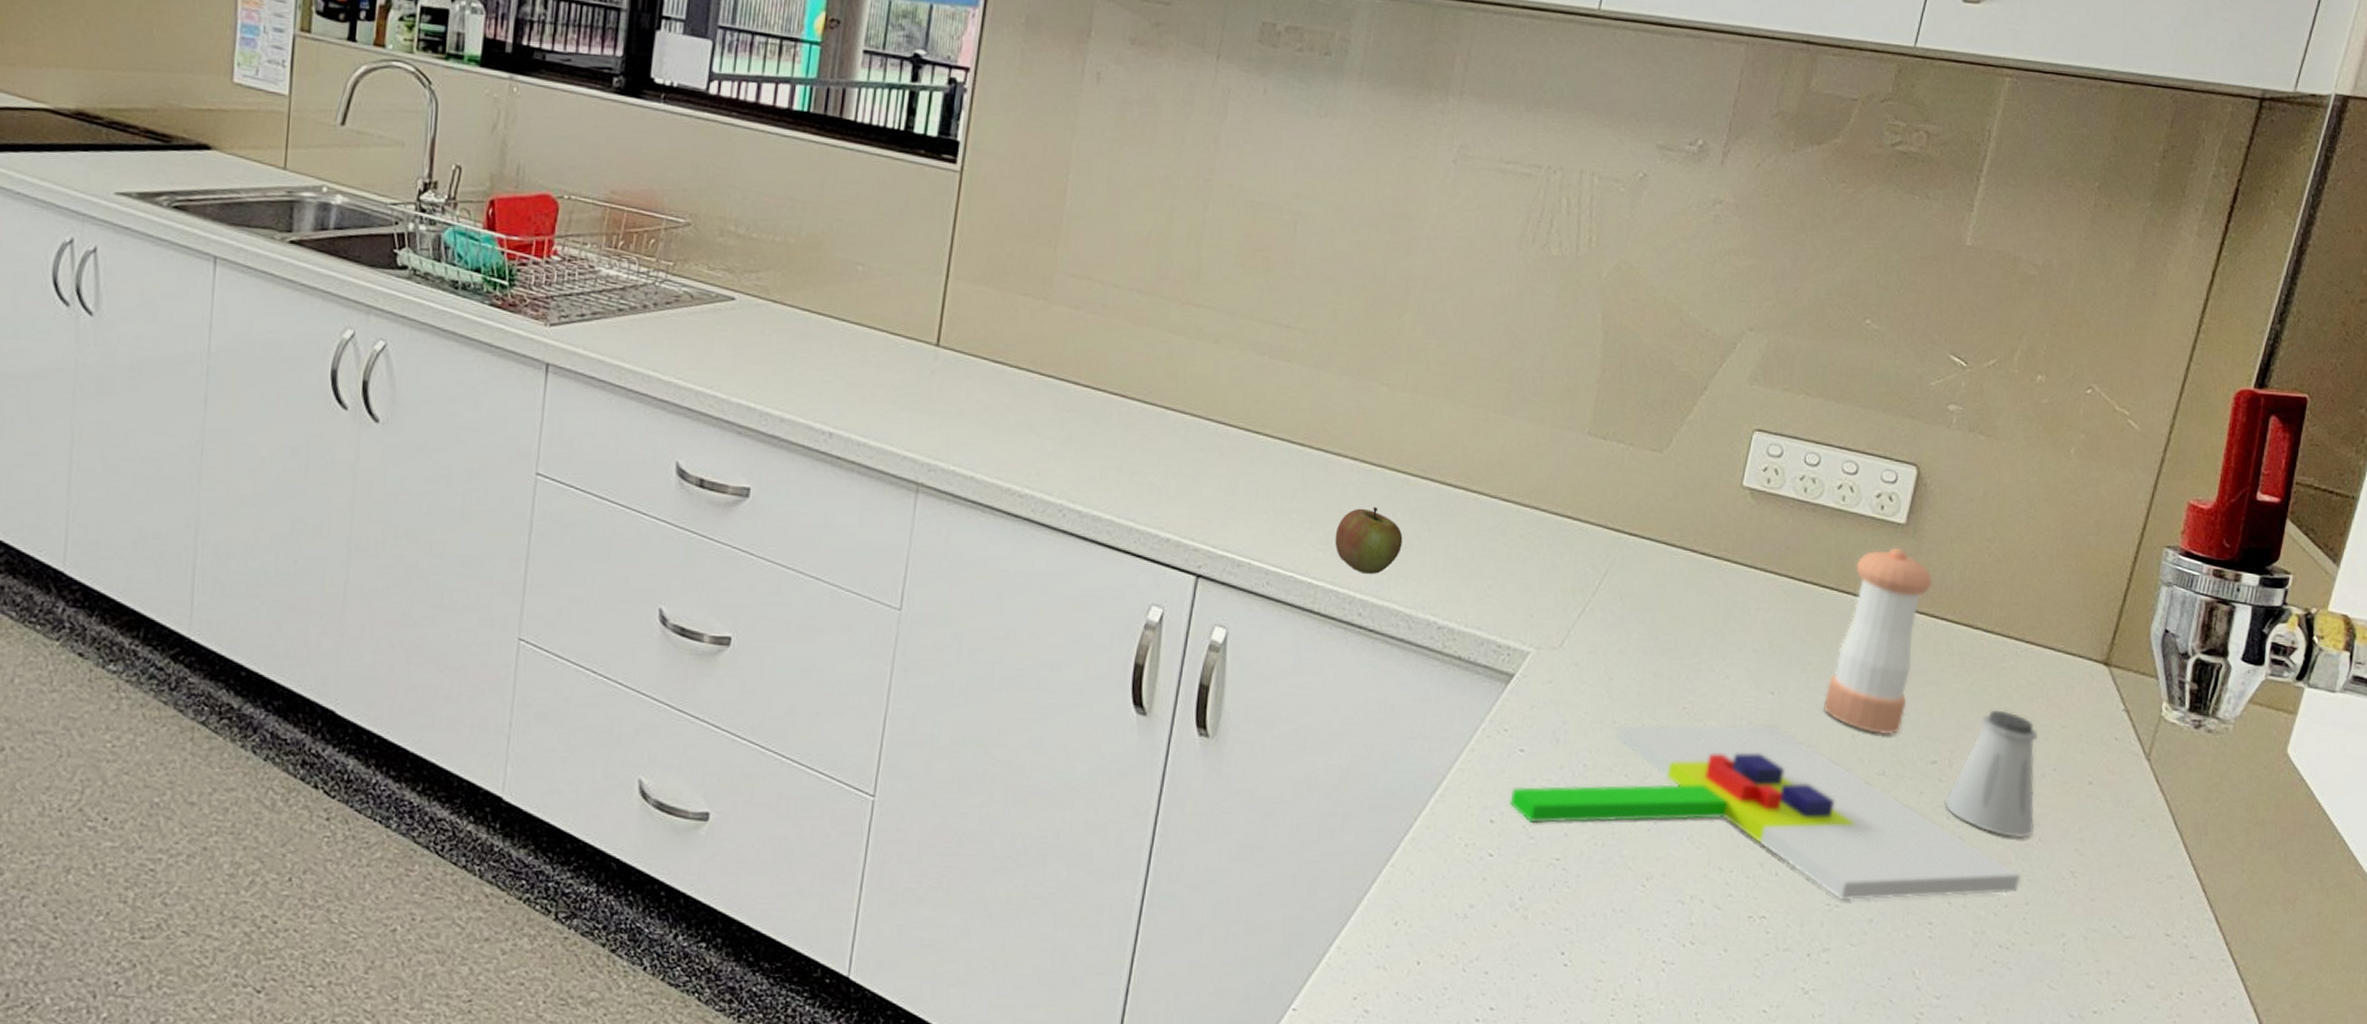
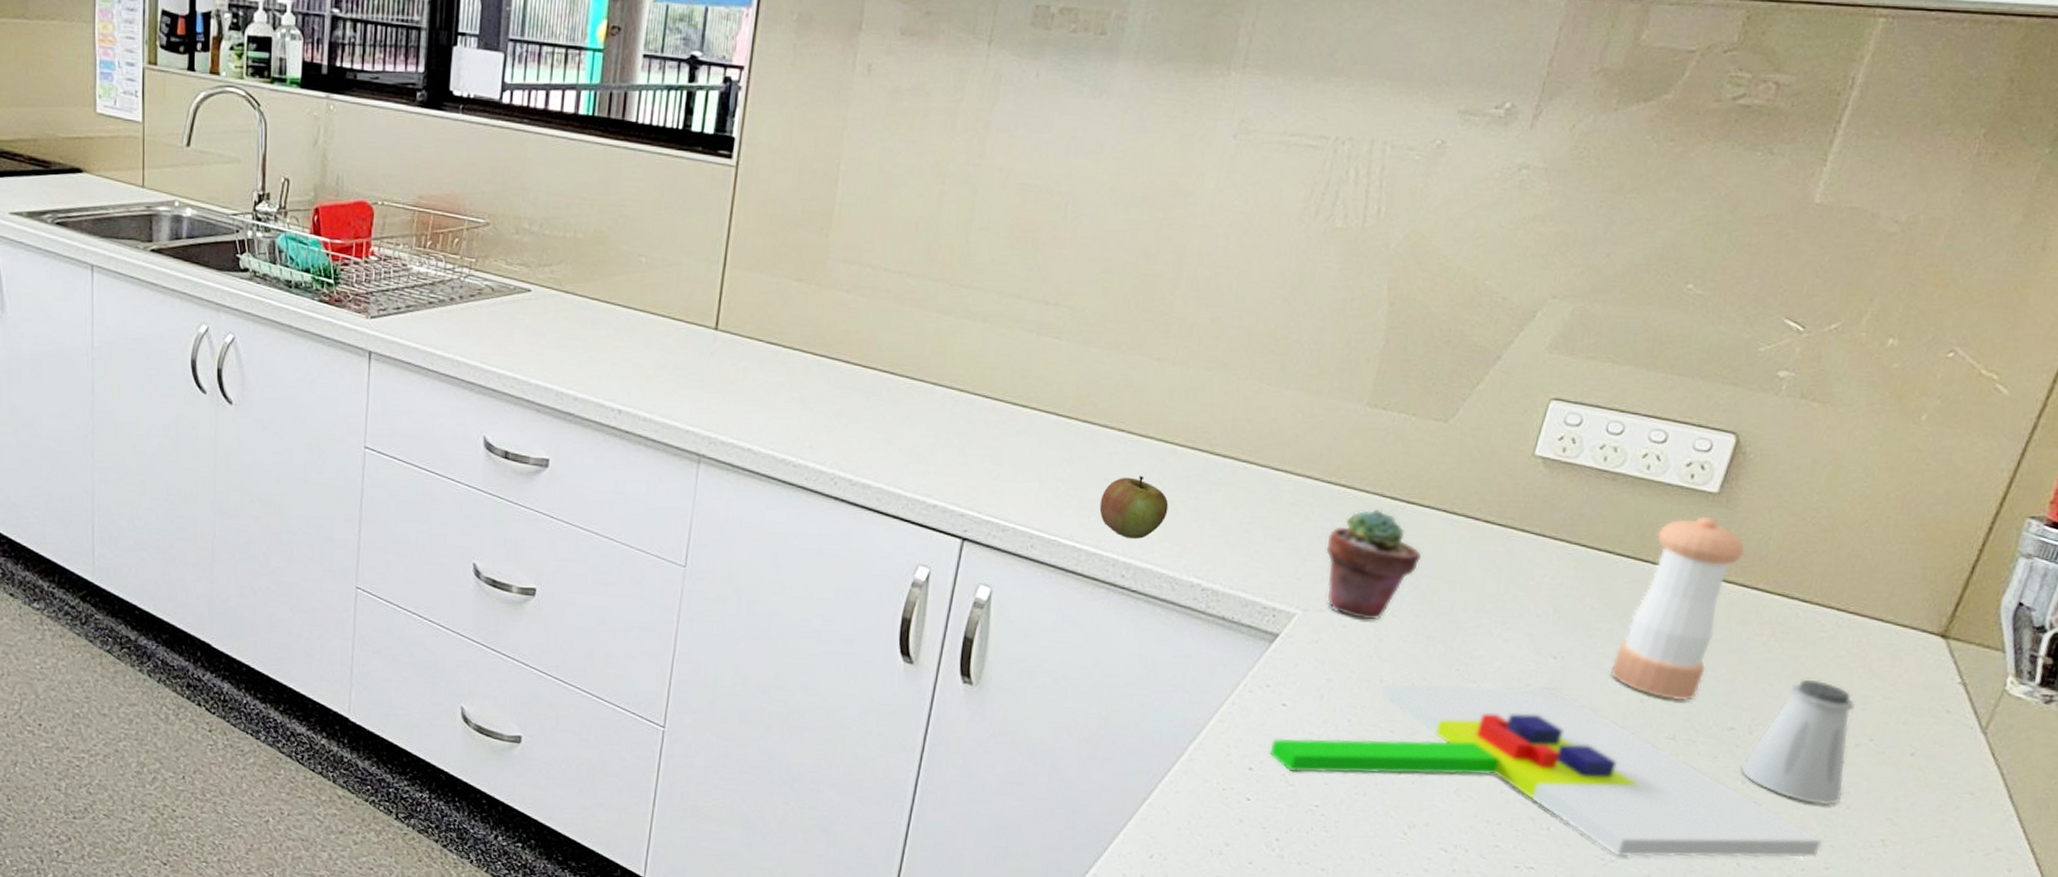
potted succulent: none [1555,541,1646,657] -> present [1326,509,1423,620]

